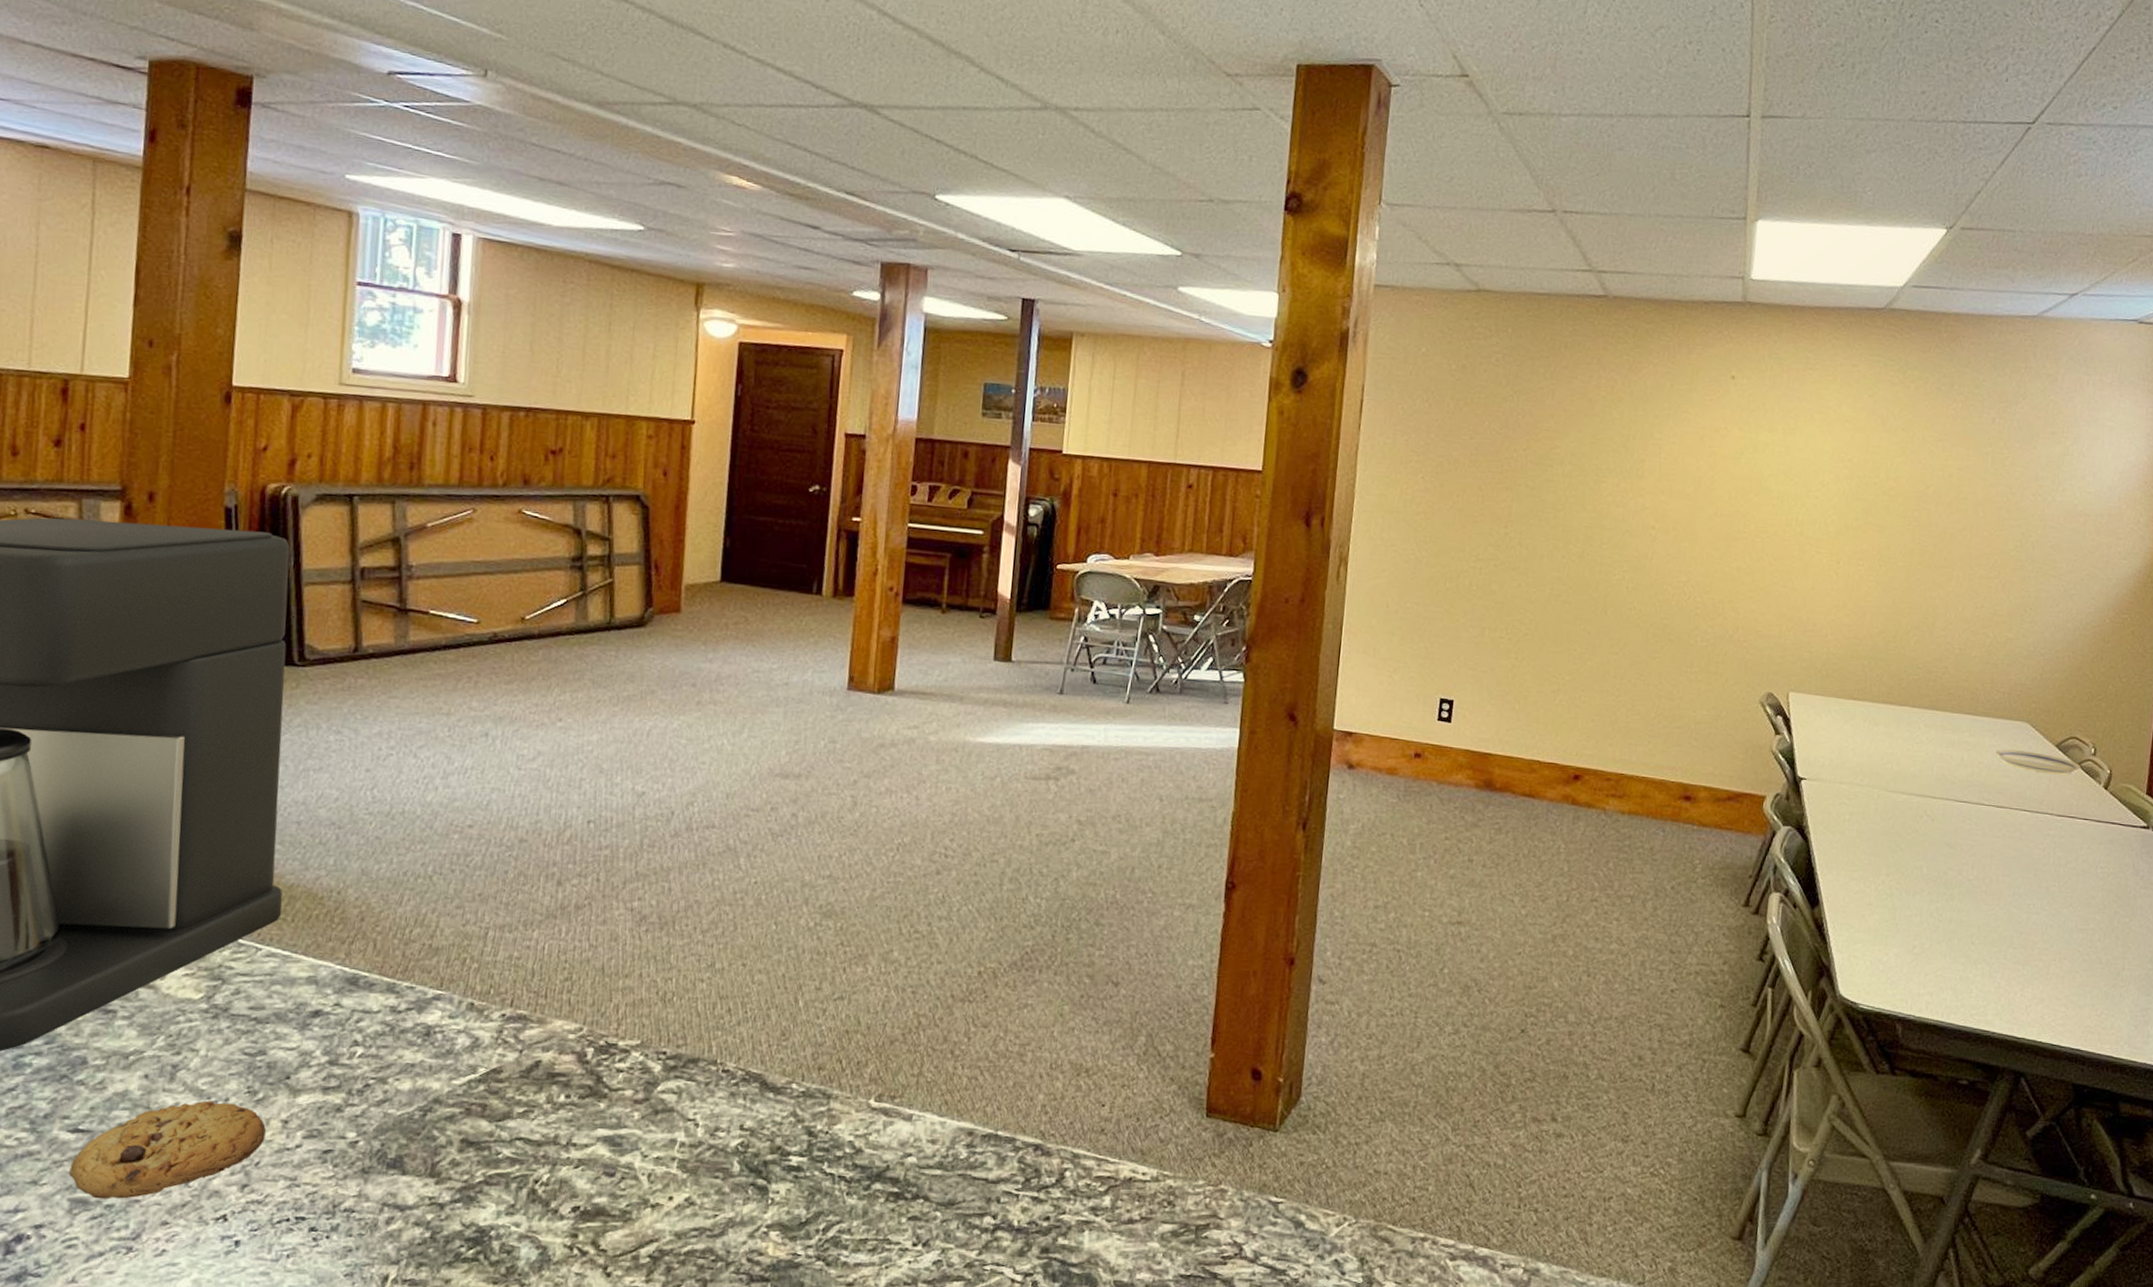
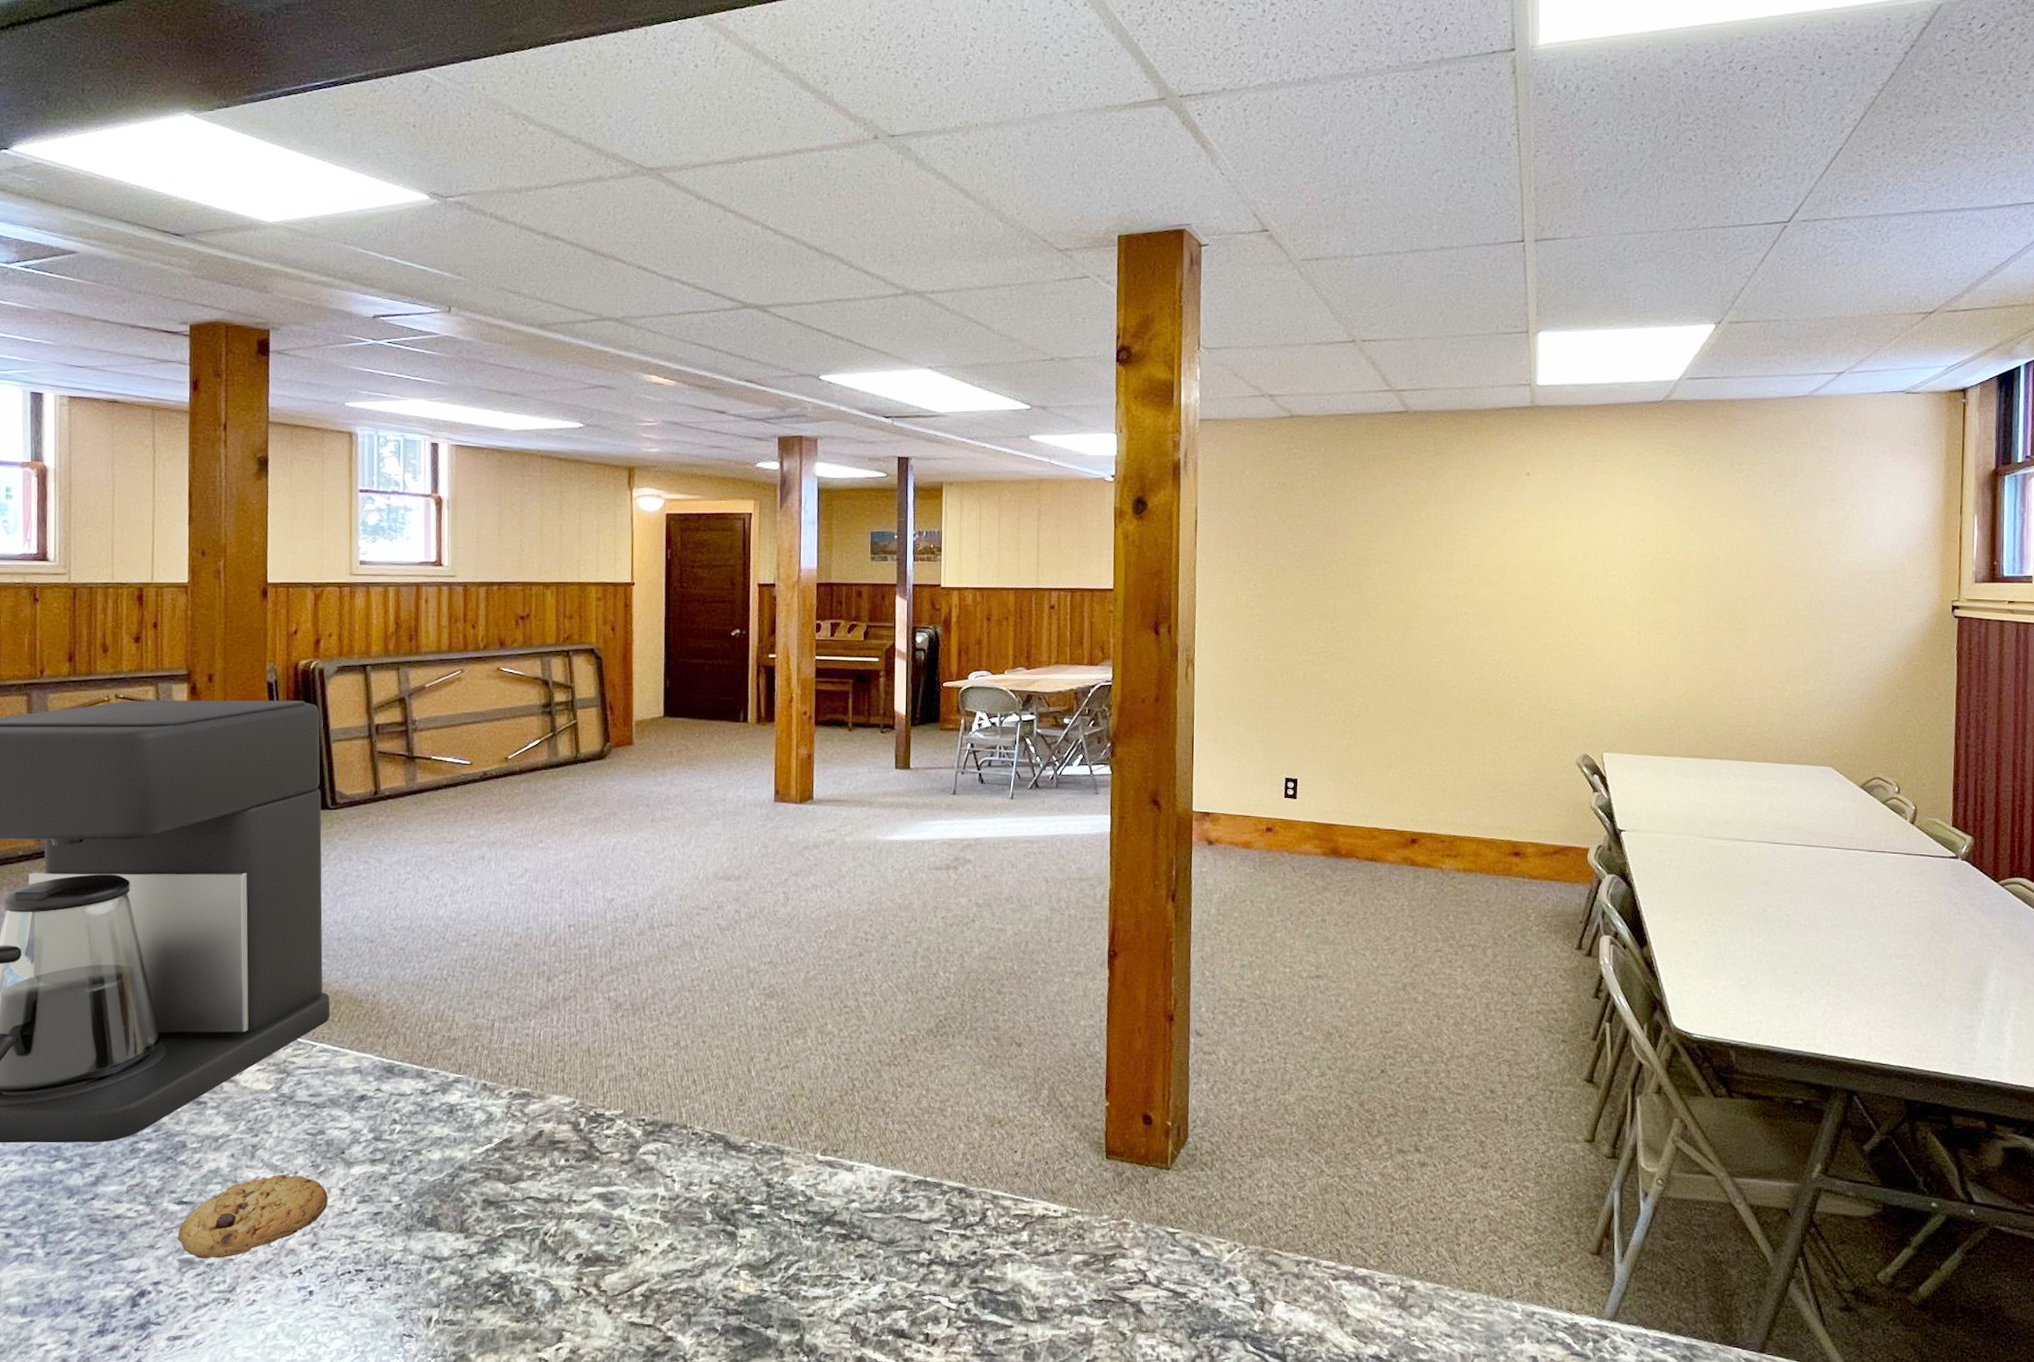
plate: present [1996,749,2081,775] -> none [1803,793,1886,813]

